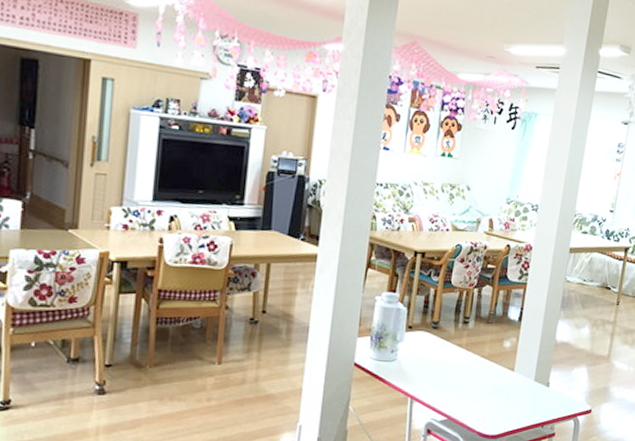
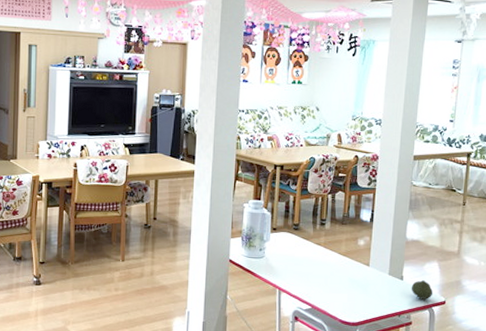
fruit: none [556,387,579,408] -> present [411,280,432,299]

